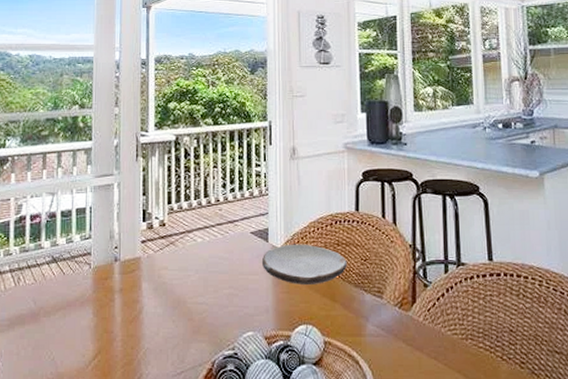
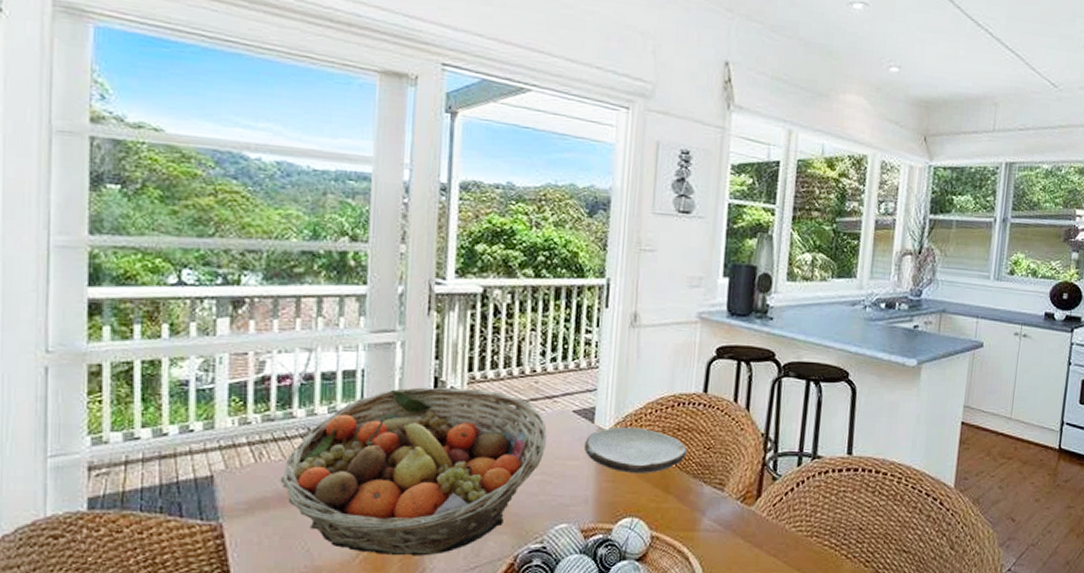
fruit basket: none [32,217,231,363] -> present [280,387,547,556]

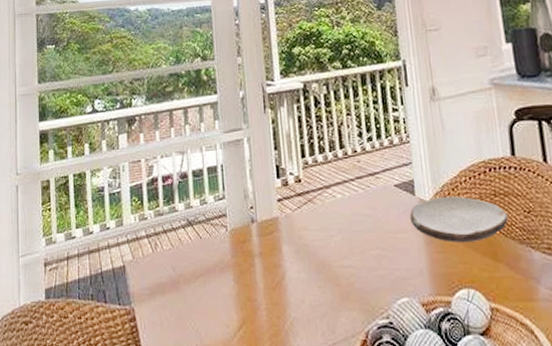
fruit basket: present [280,387,547,556] -> none [171,172,376,334]

